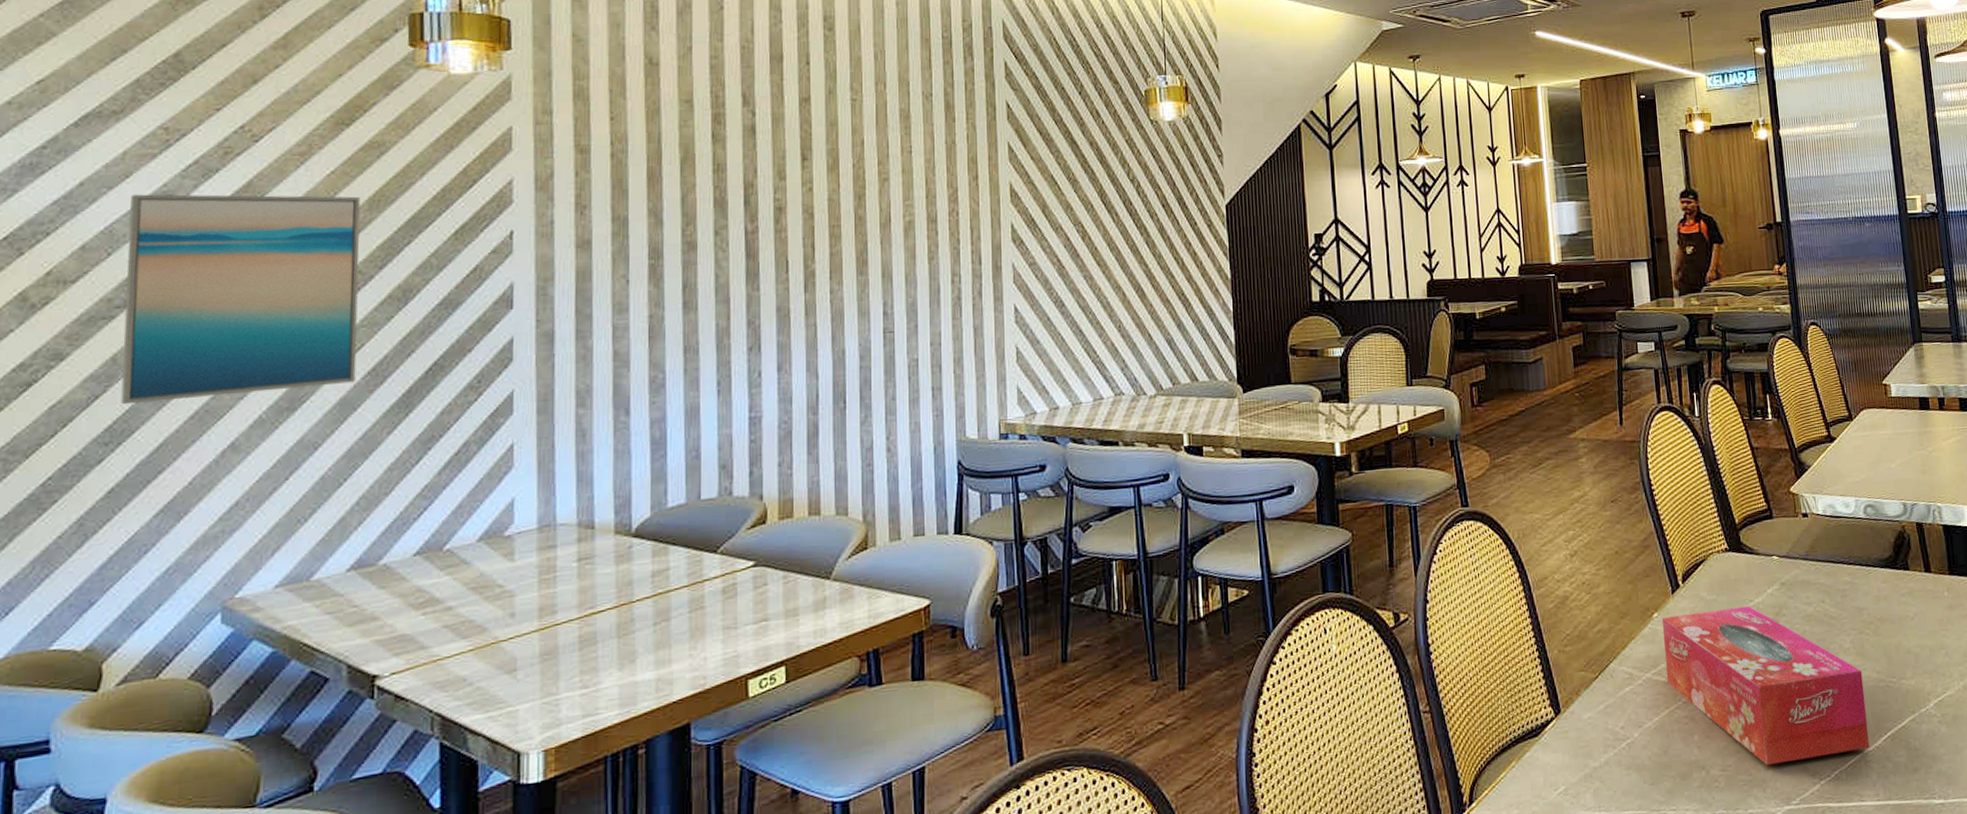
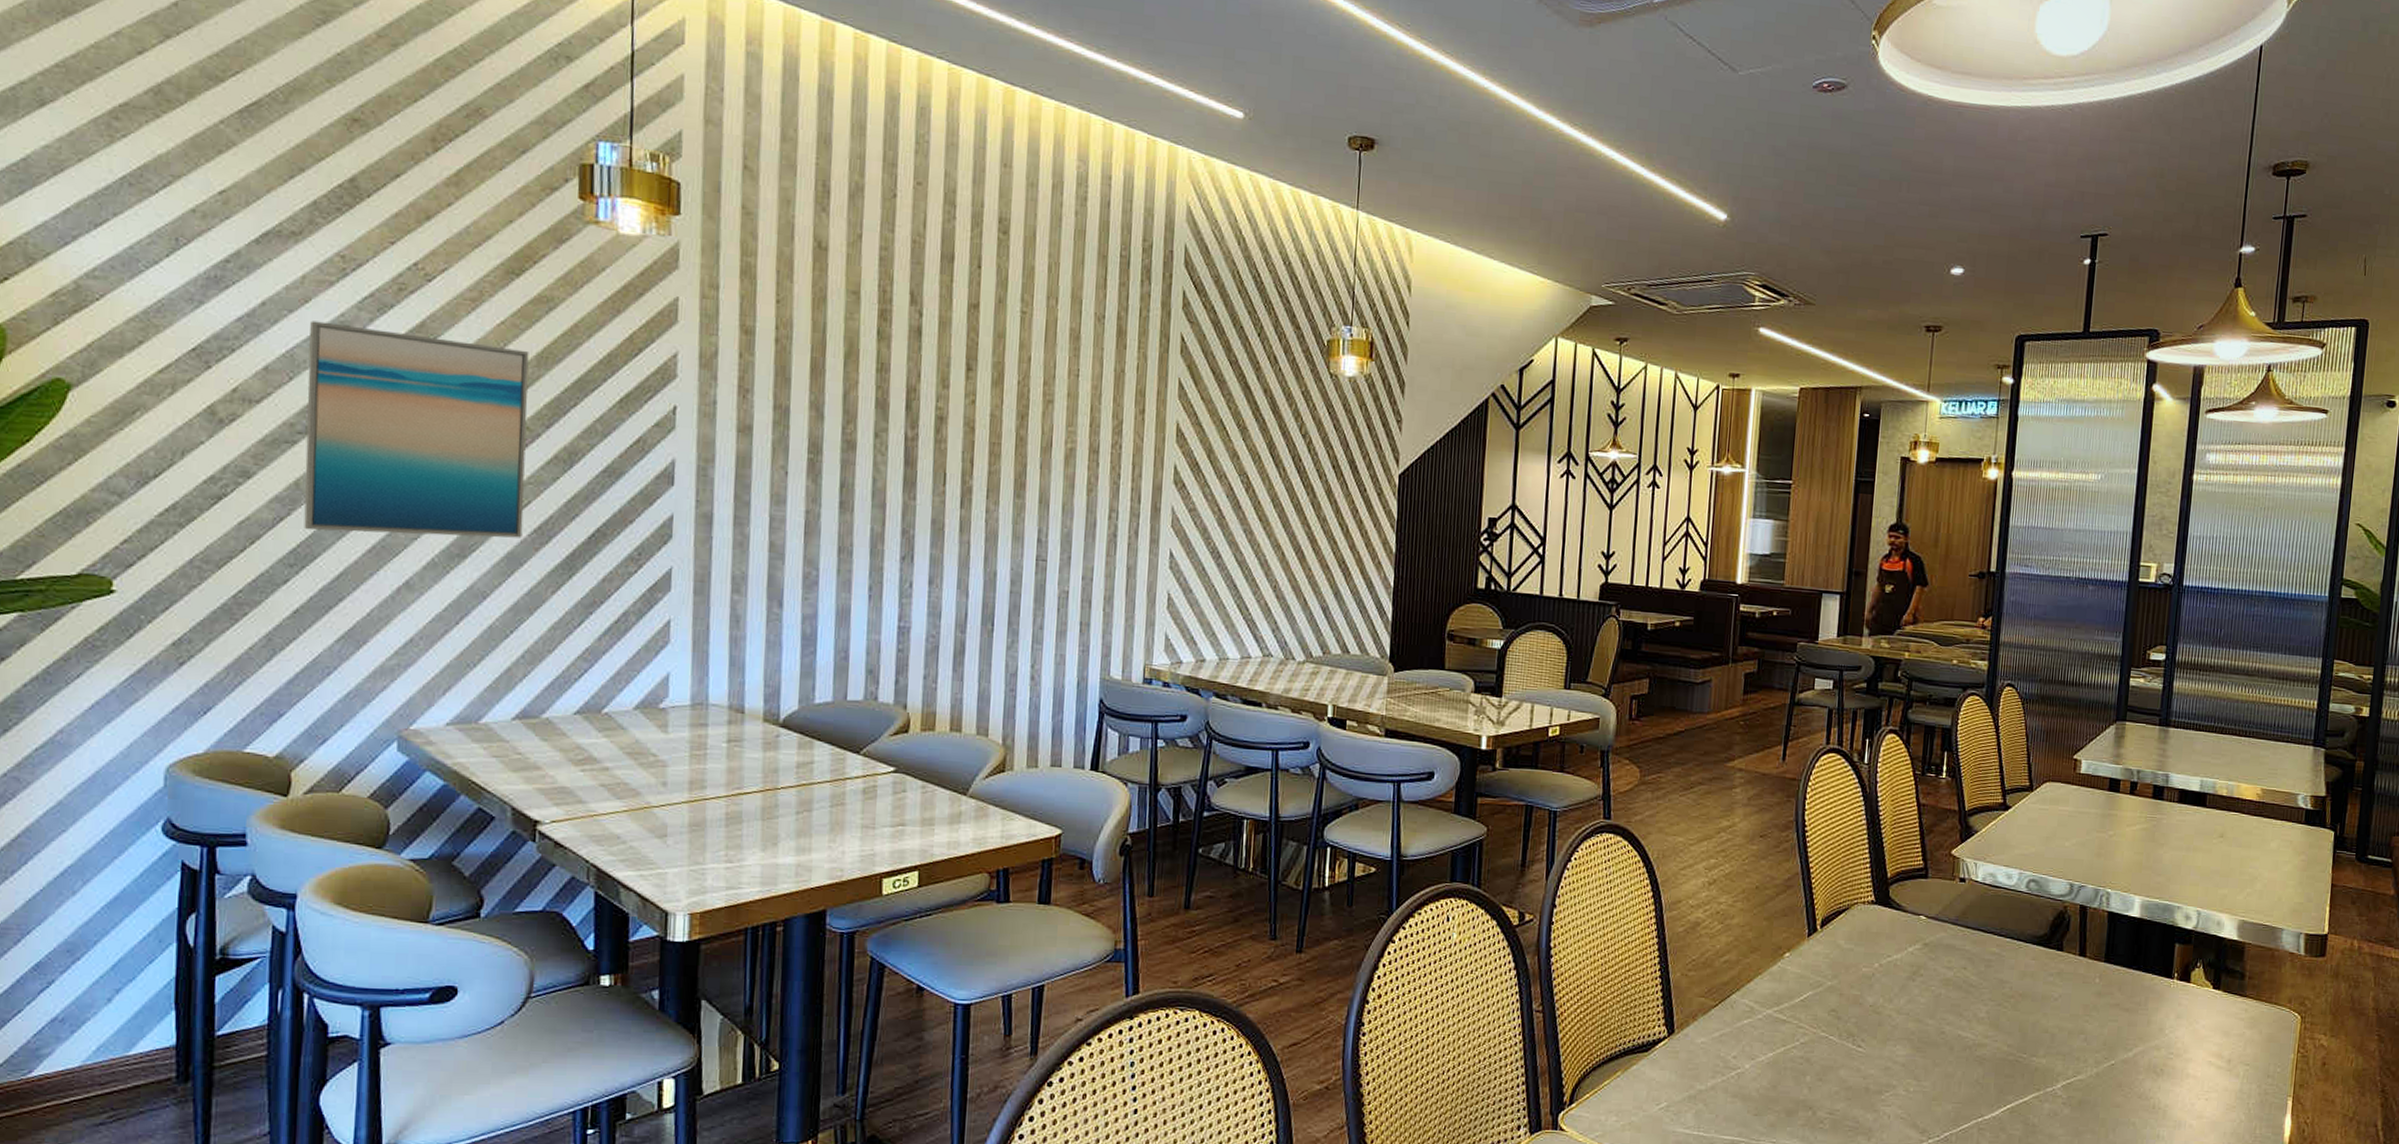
tissue box: present [1661,605,1870,766] -> none [1788,958,1993,1117]

